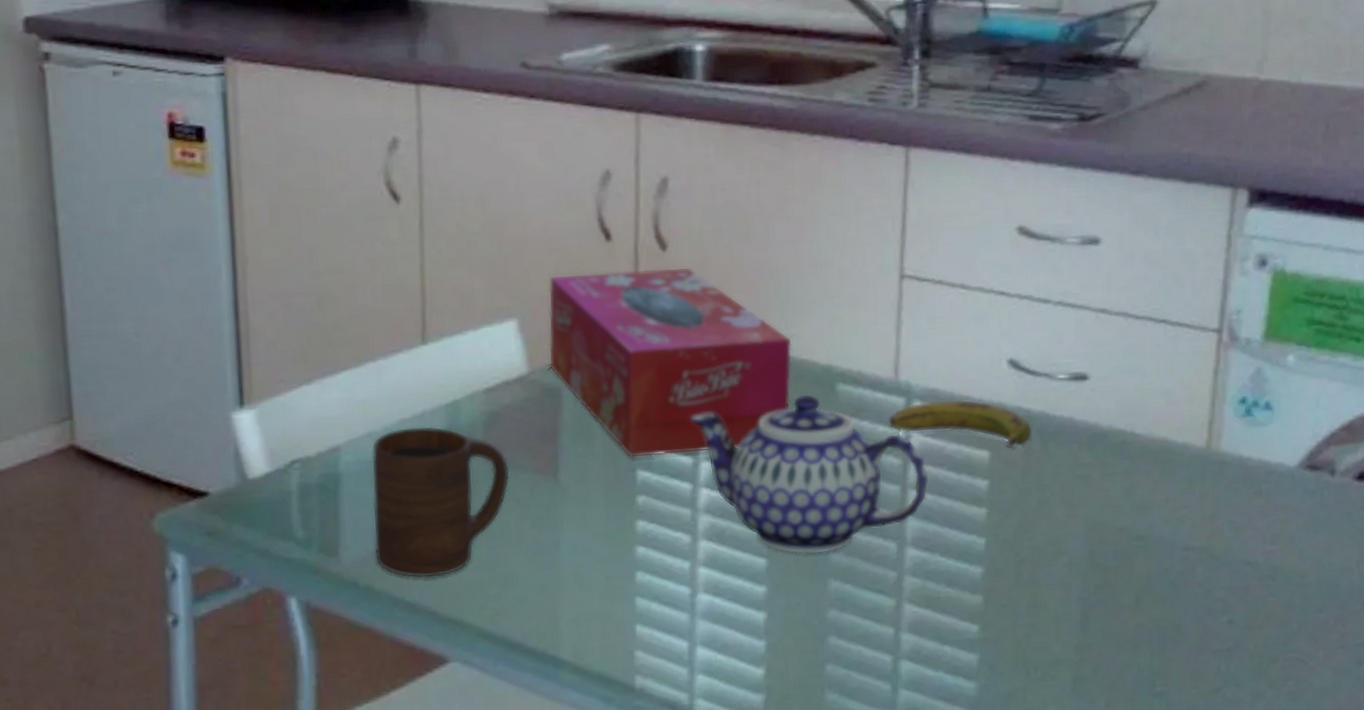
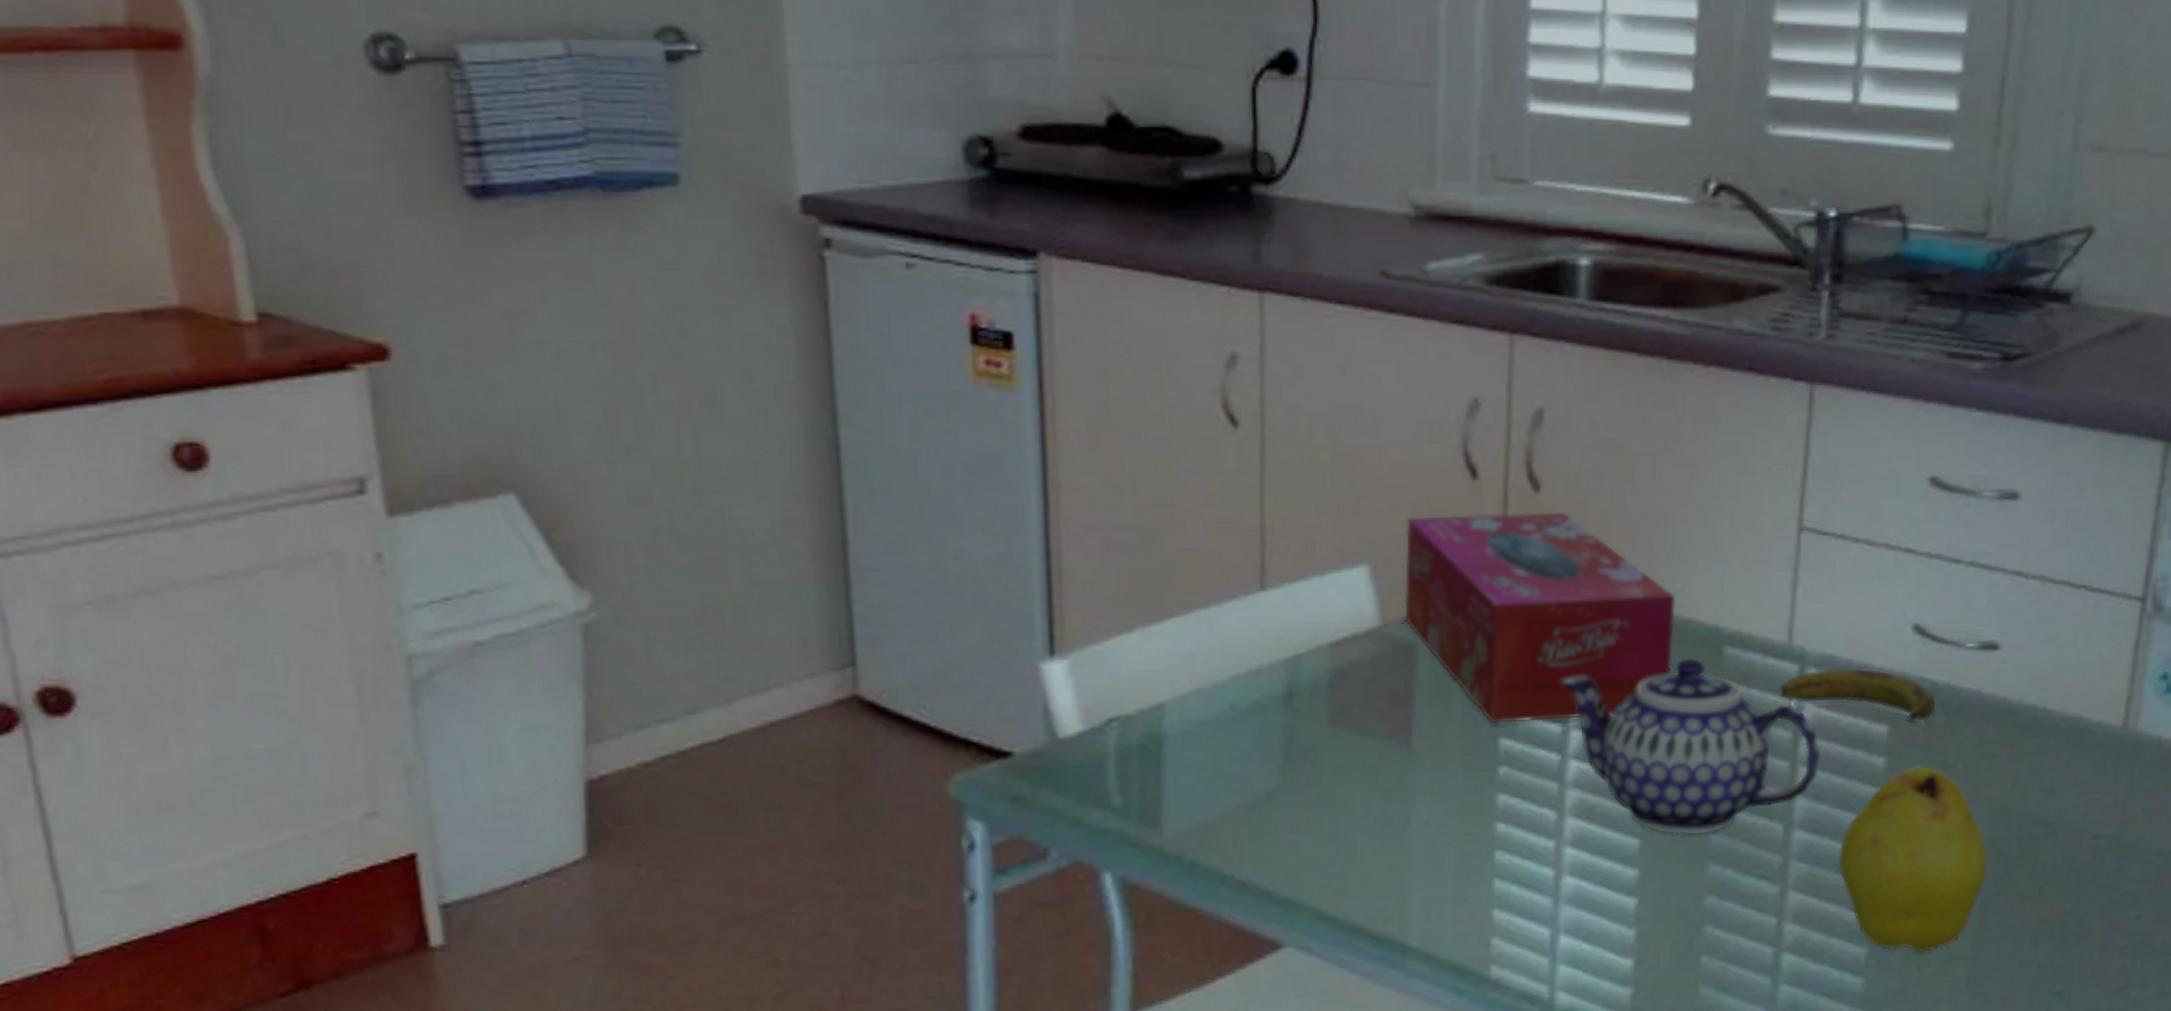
cup: present [371,426,510,578] -> none [1200,683,1356,854]
fruit: none [948,487,1087,658] -> present [1838,766,1988,953]

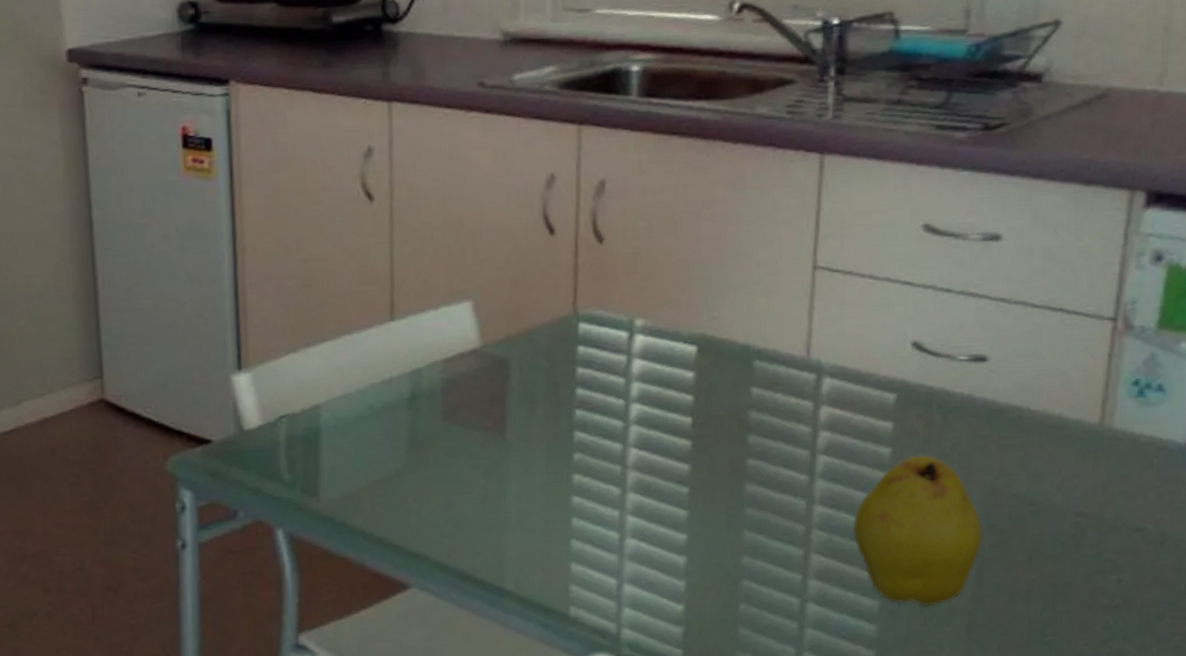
tissue box: present [1404,511,1676,723] -> none [499,258,714,420]
teapot: present [1561,658,1821,835] -> none [622,369,836,508]
banana: present [1779,667,1936,724] -> none [800,376,934,421]

